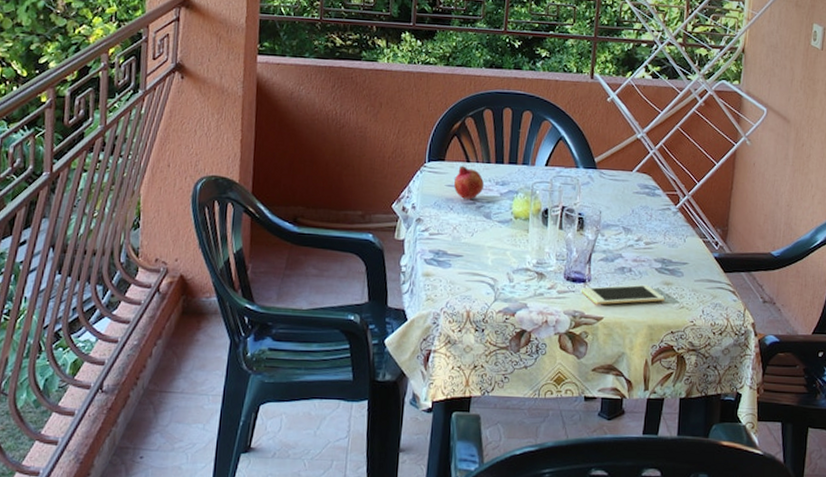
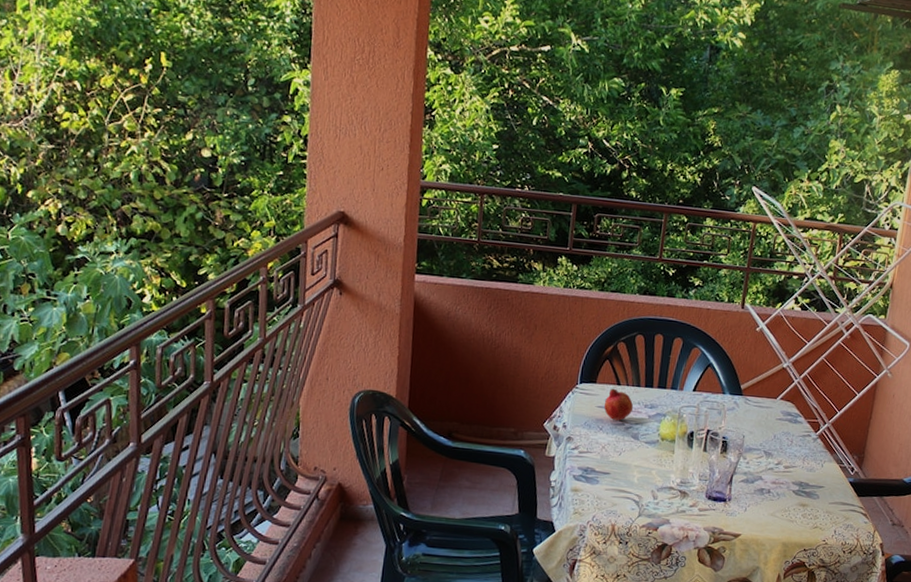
cell phone: present [581,284,665,305] -> none [721,505,800,523]

